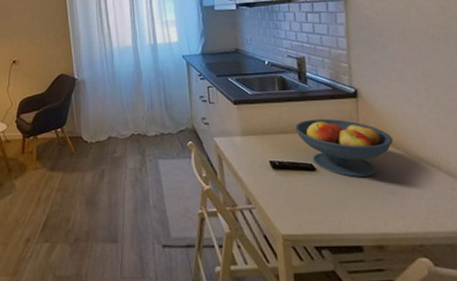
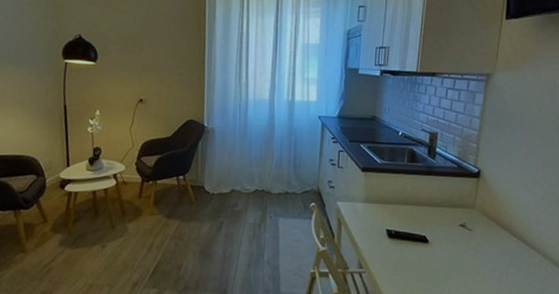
fruit bowl: present [295,118,393,177] -> none [416,193,503,253]

